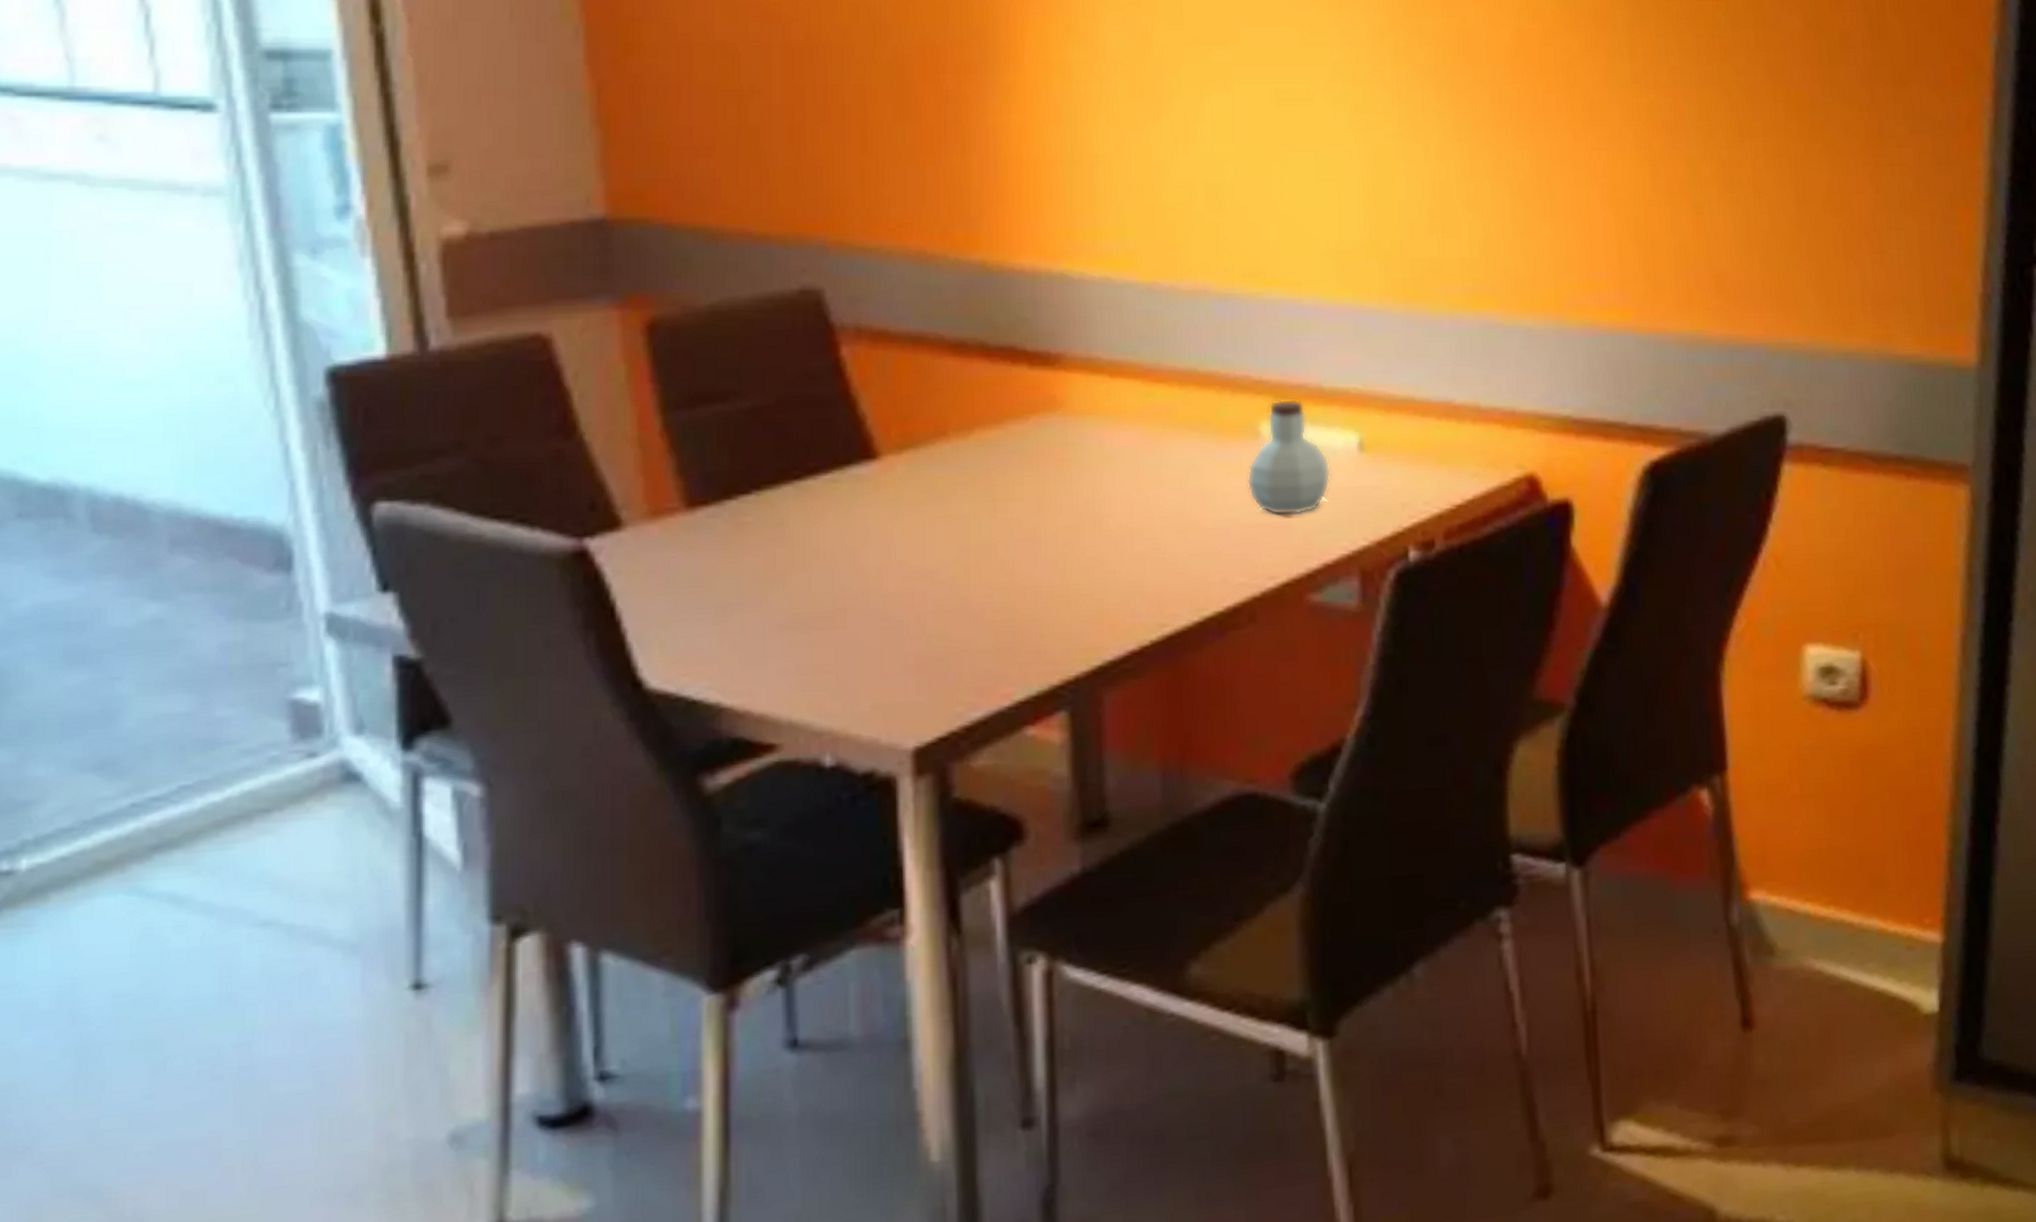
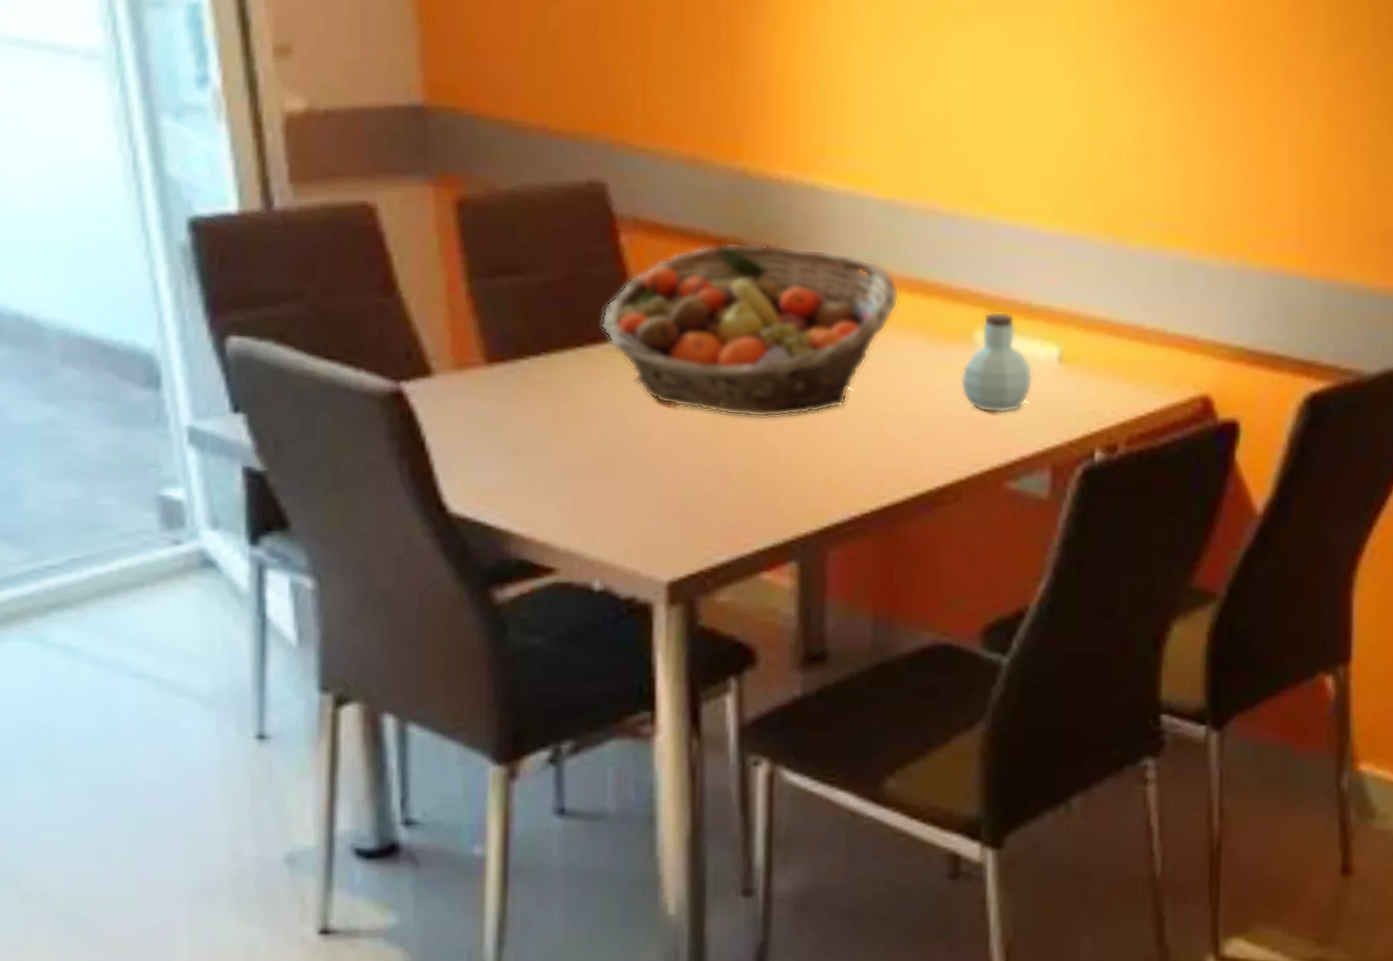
fruit basket: none [821,344,1170,545] -> present [600,243,900,418]

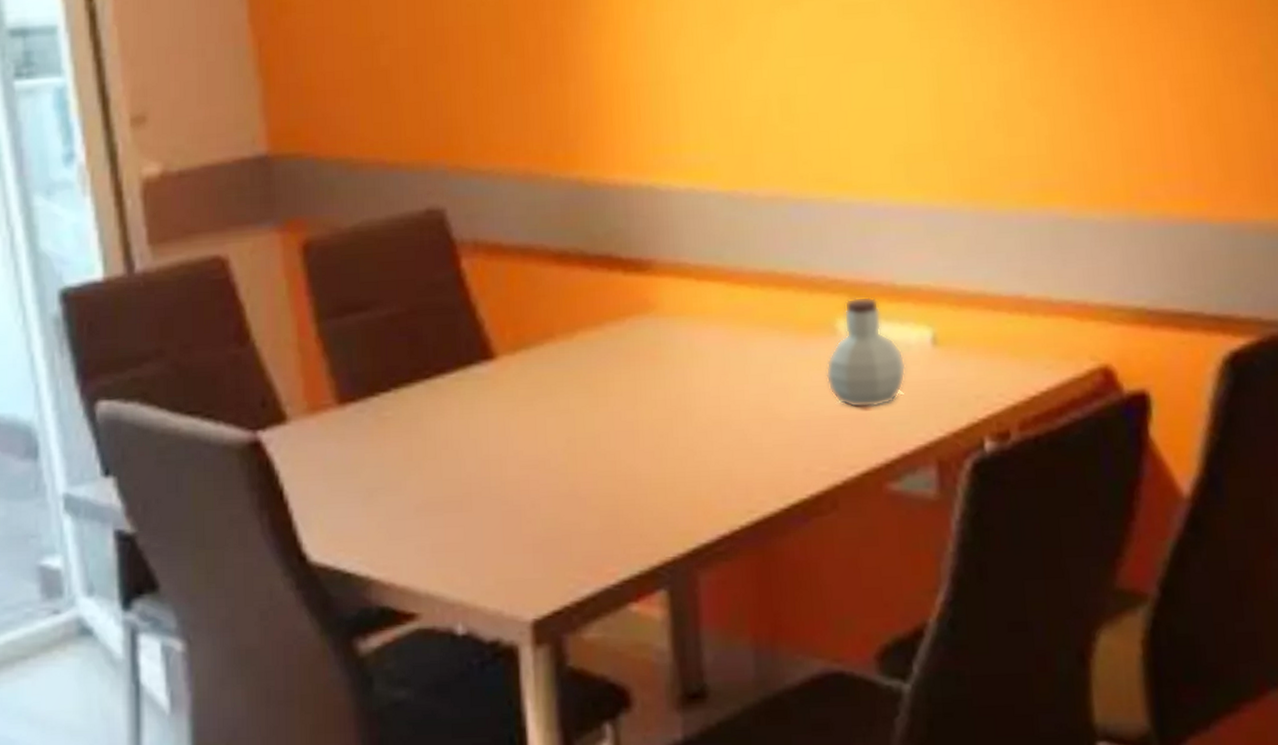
fruit basket: present [600,243,900,418] -> none [447,251,752,436]

